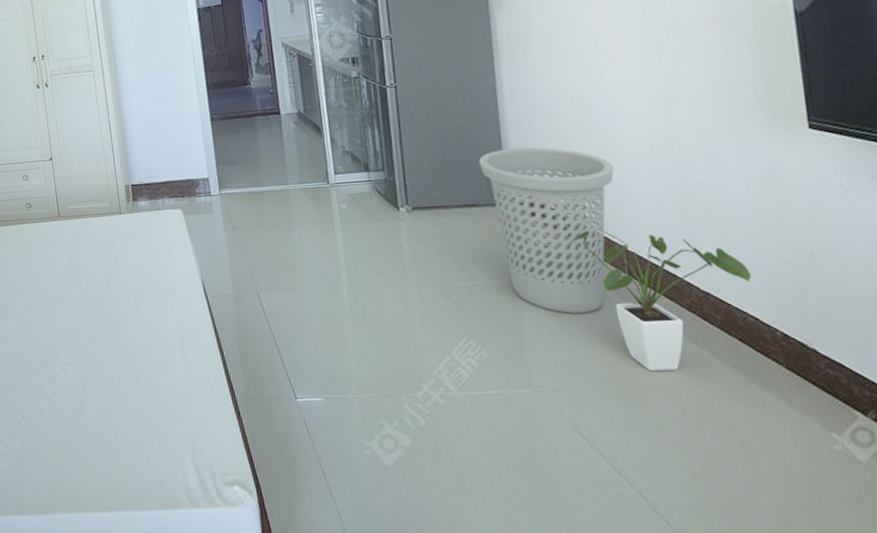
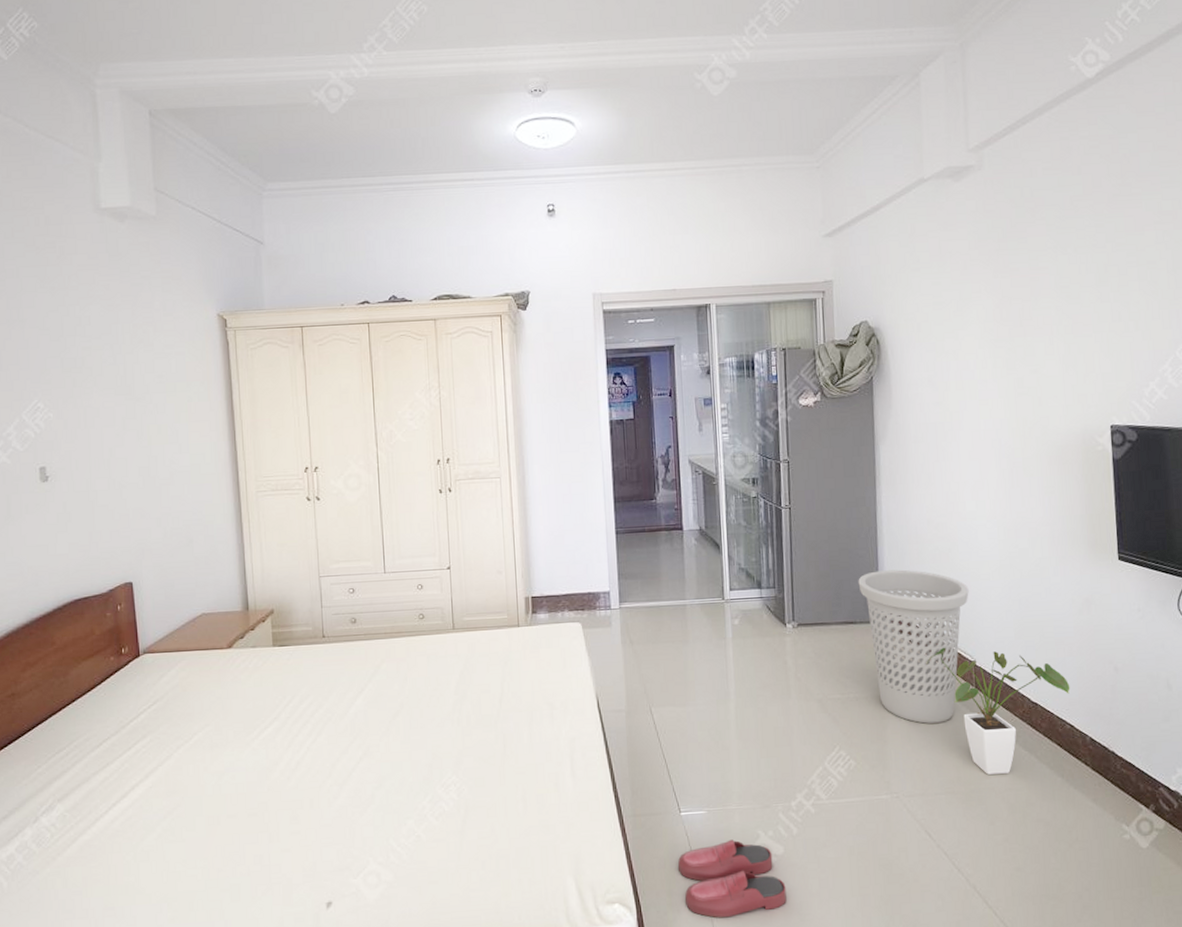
slippers: none [297,428,418,507] -> present [678,839,787,918]

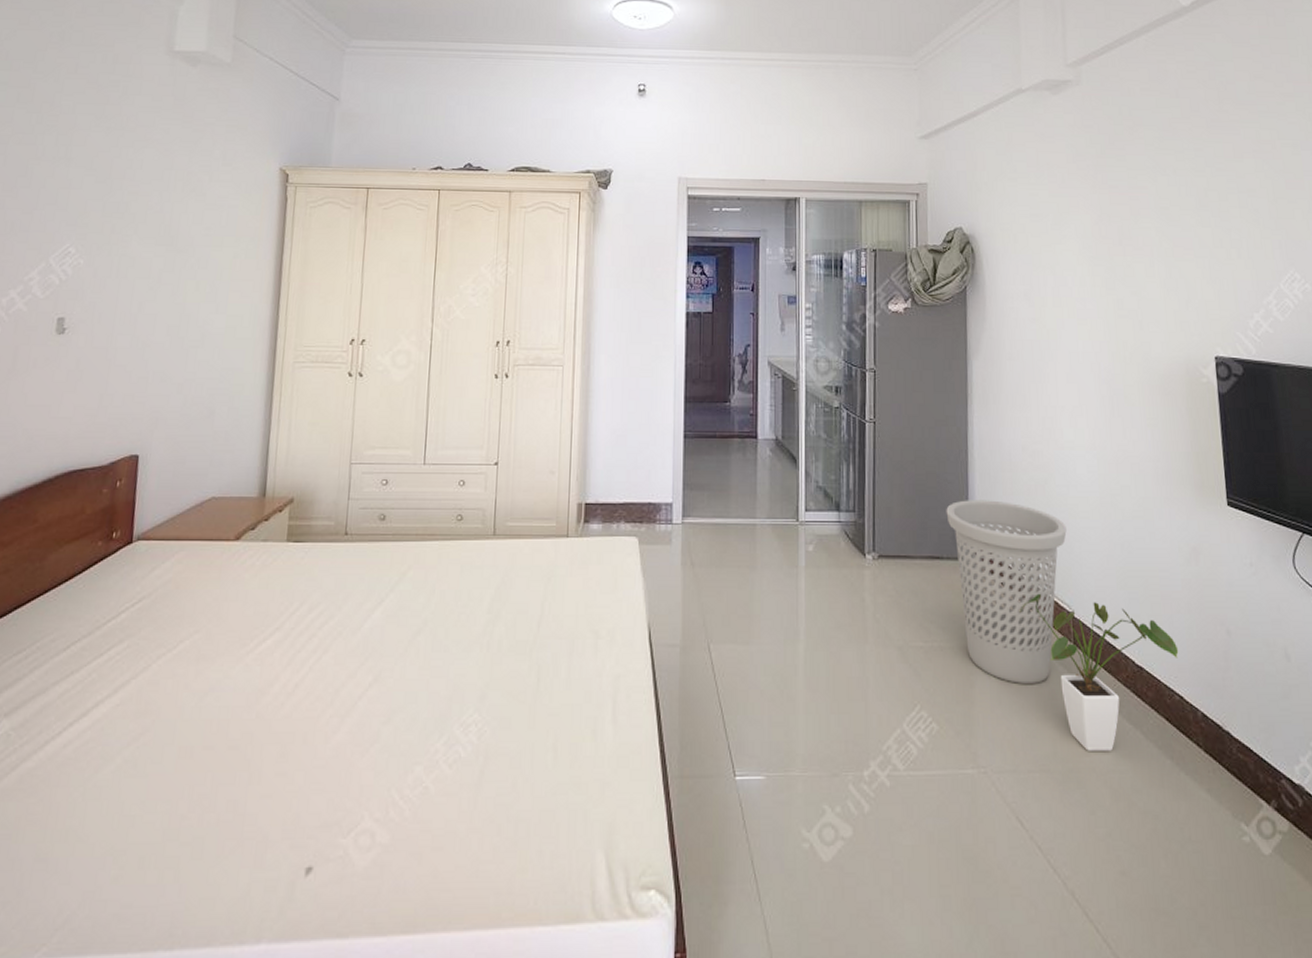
slippers: present [678,839,787,918] -> none [729,814,853,917]

